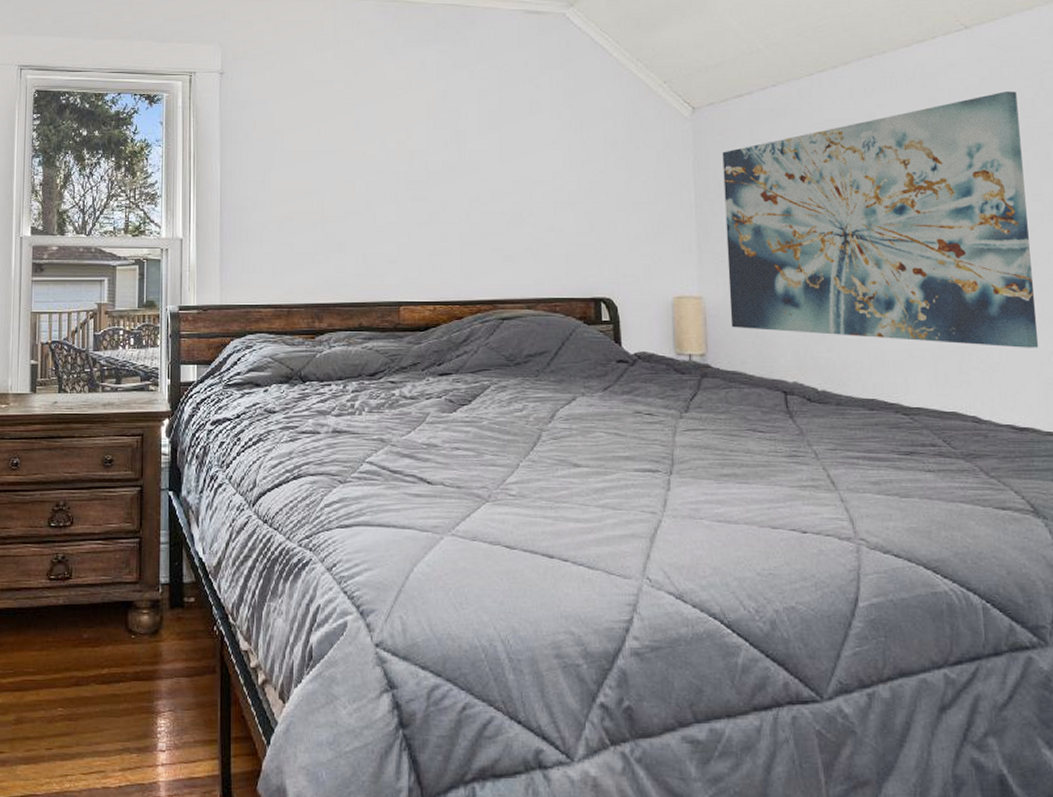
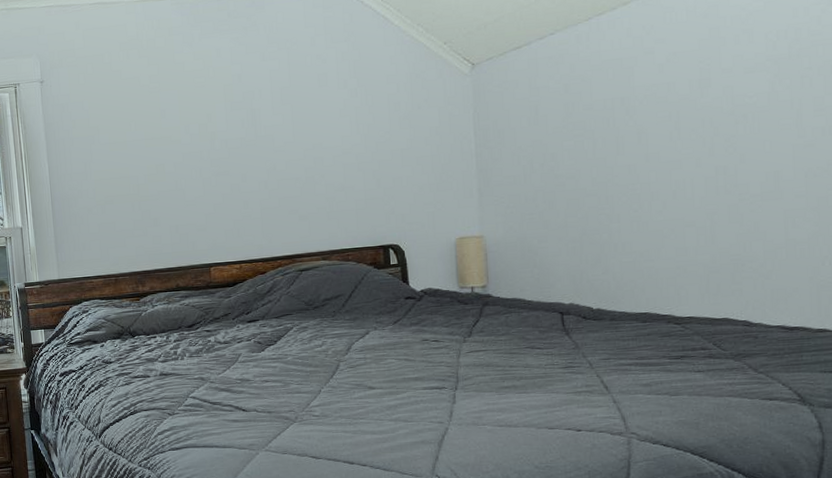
wall art: present [722,91,1039,348] -> none [501,11,814,261]

